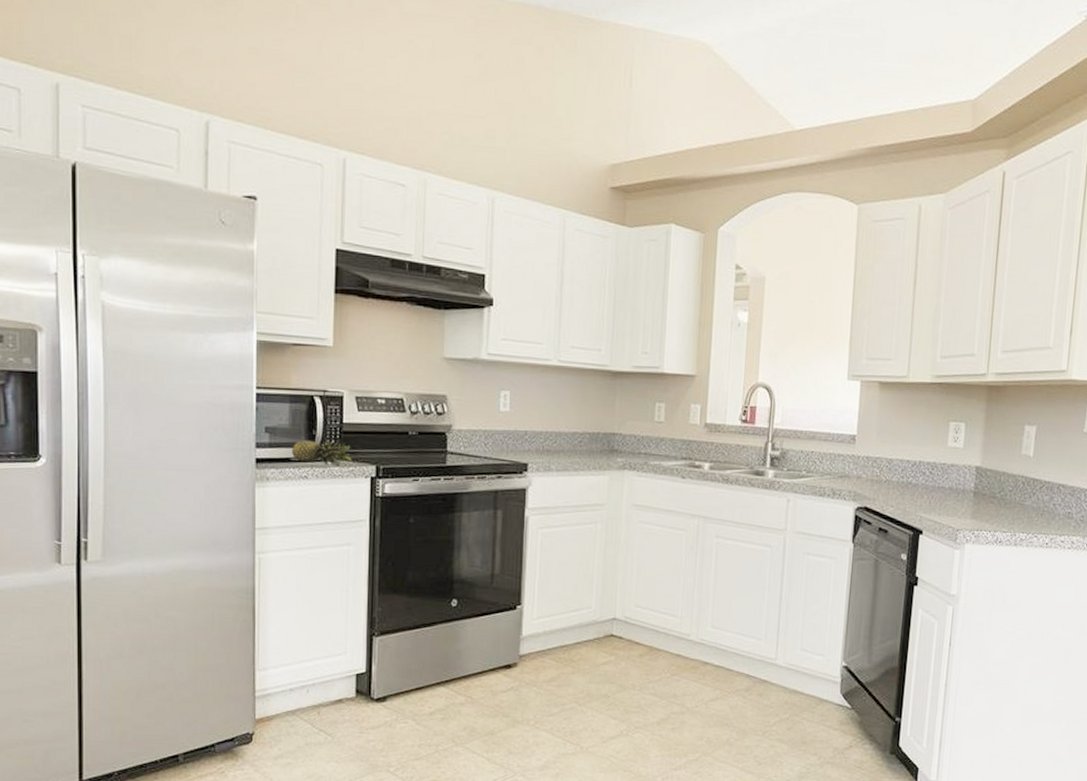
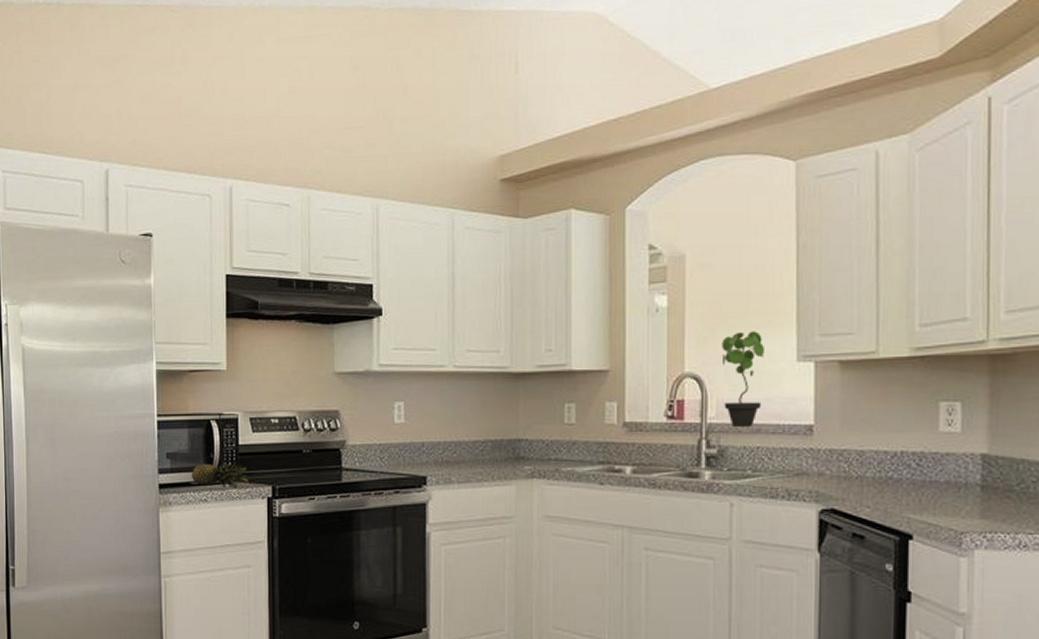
potted plant: none [788,350,824,434] -> present [721,331,766,428]

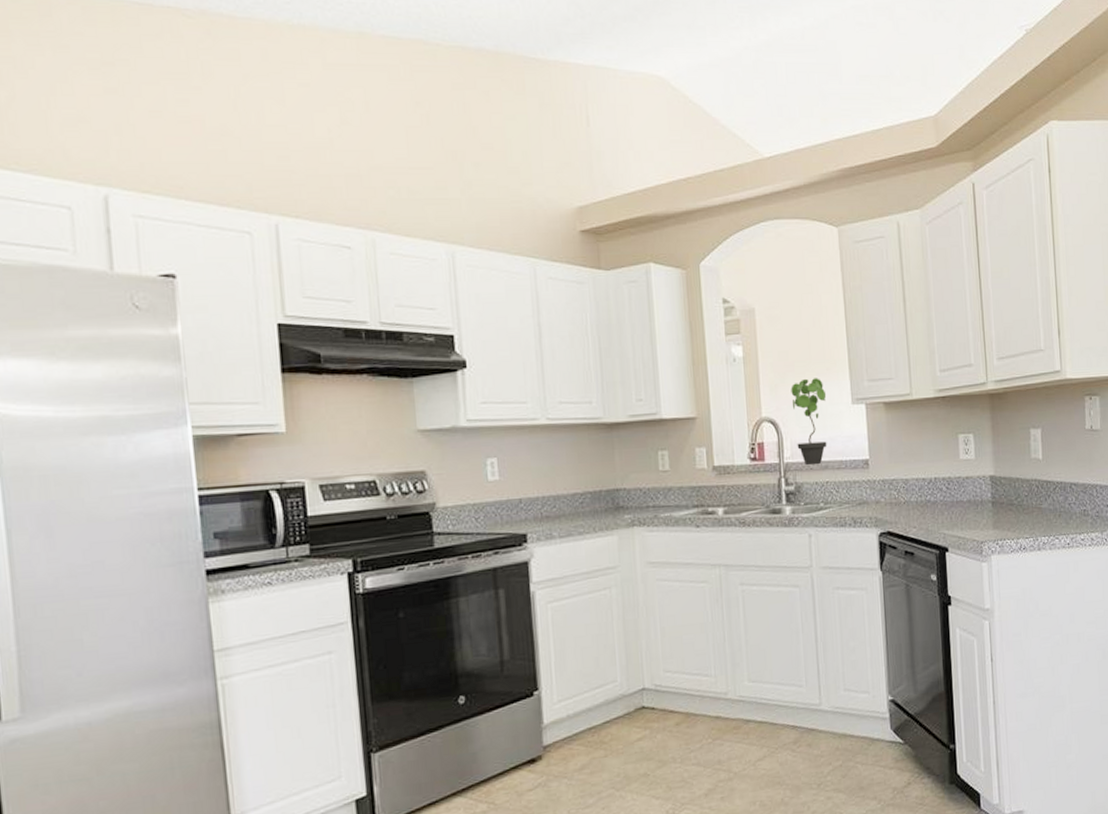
fruit: present [192,463,249,489] -> none [249,538,323,567]

